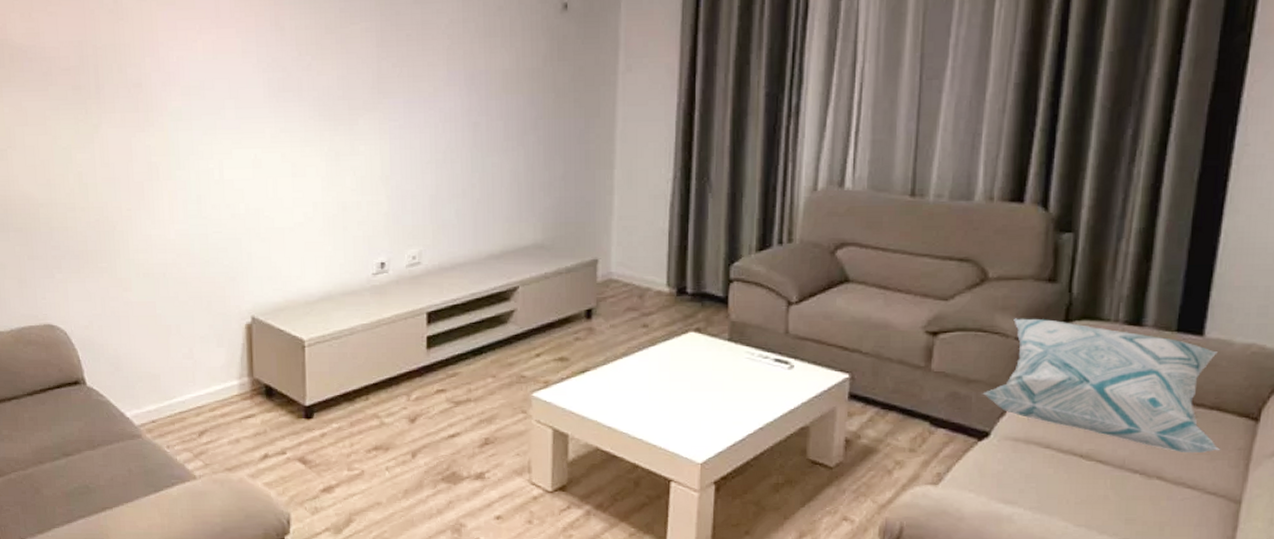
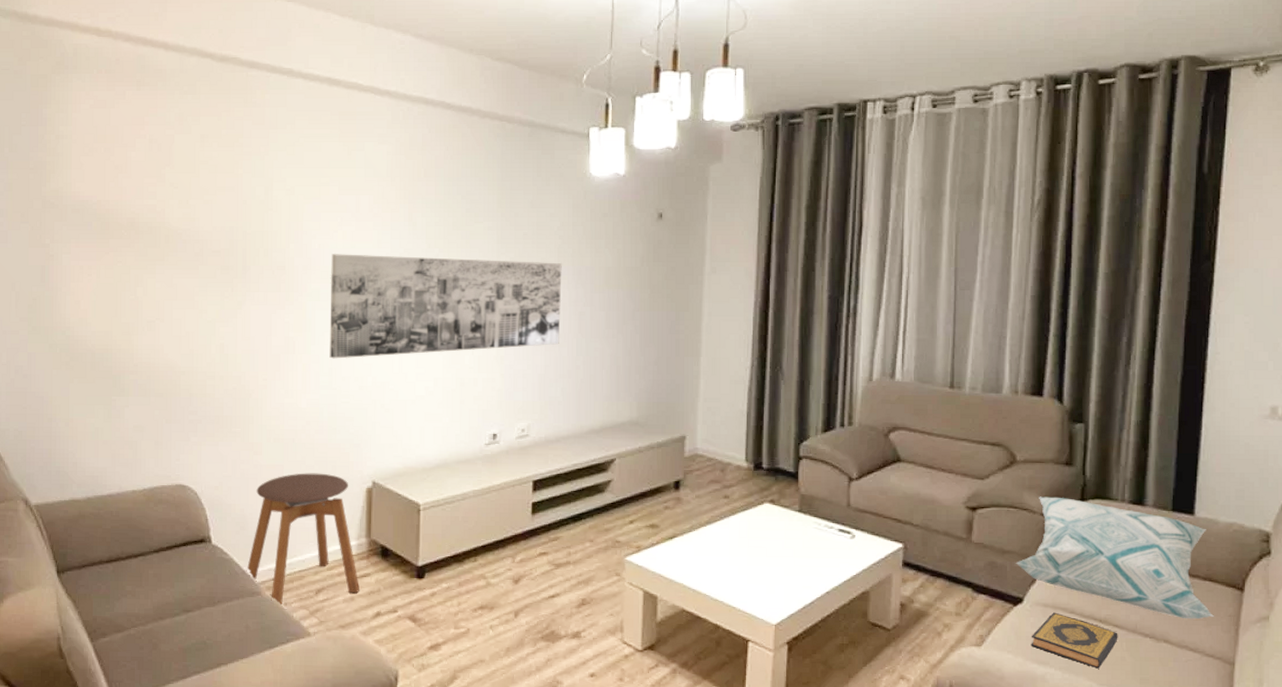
stool: none [124,309,246,448] -> present [246,473,360,606]
wall art: none [191,66,452,185] -> present [329,254,562,359]
hardback book: none [997,447,1102,508] -> present [1031,612,1118,669]

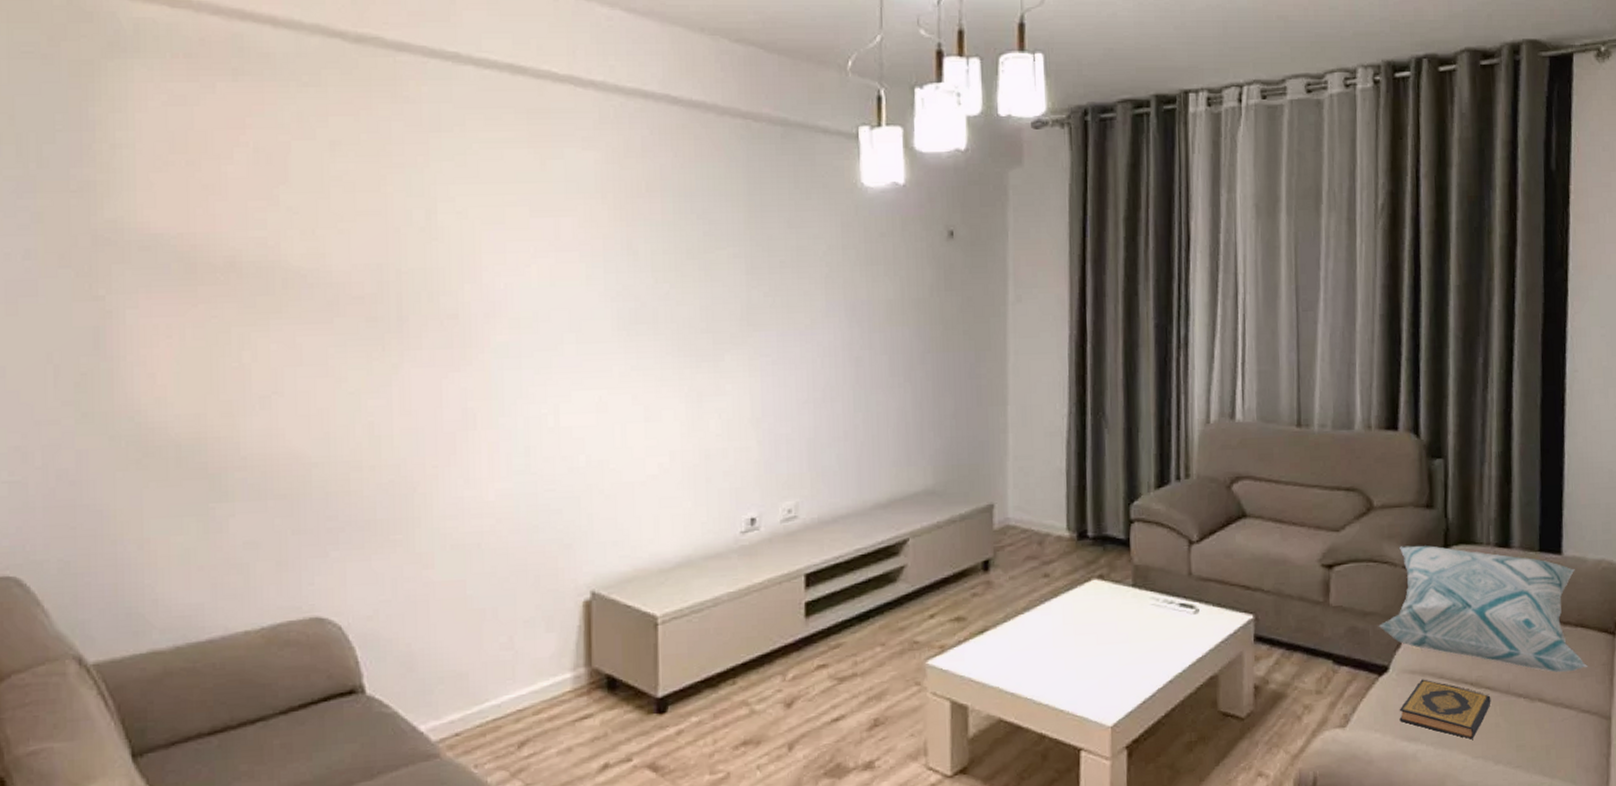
stool: present [246,473,360,606] -> none [417,586,580,769]
wall art: present [329,254,562,359] -> none [522,294,832,434]

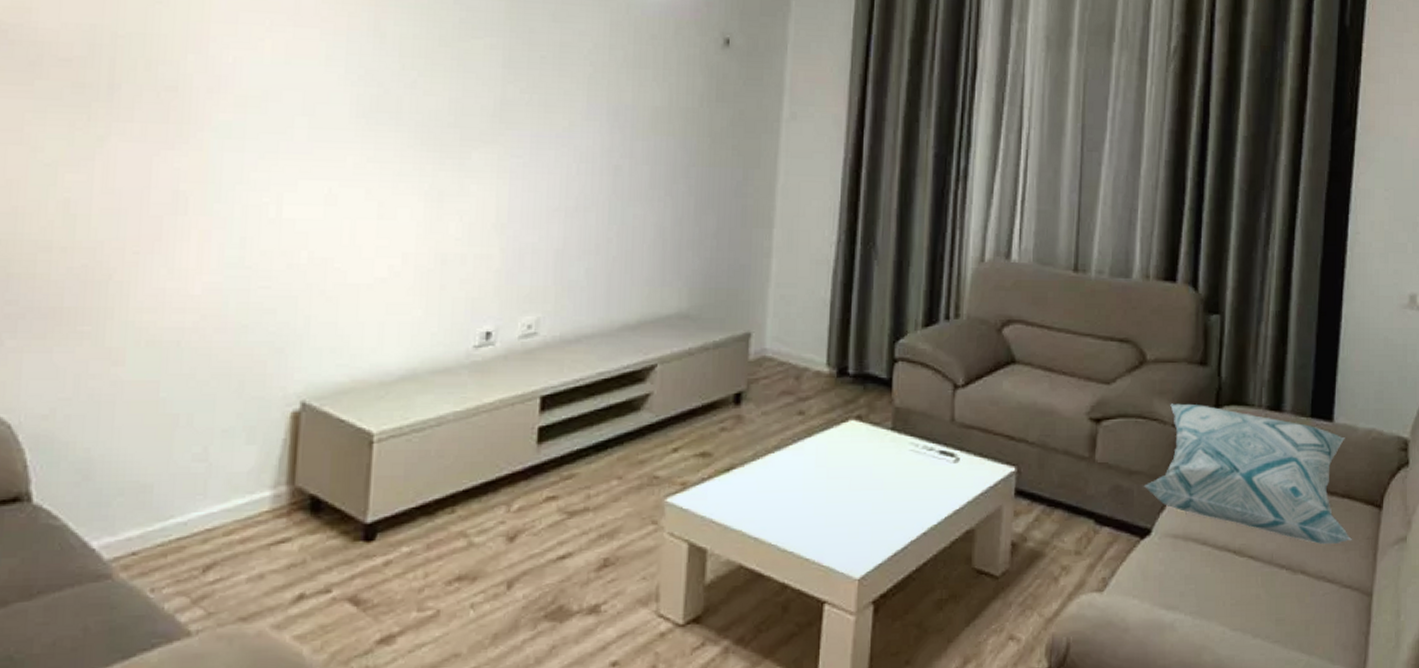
hardback book: present [1399,679,1491,740] -> none [1159,544,1253,611]

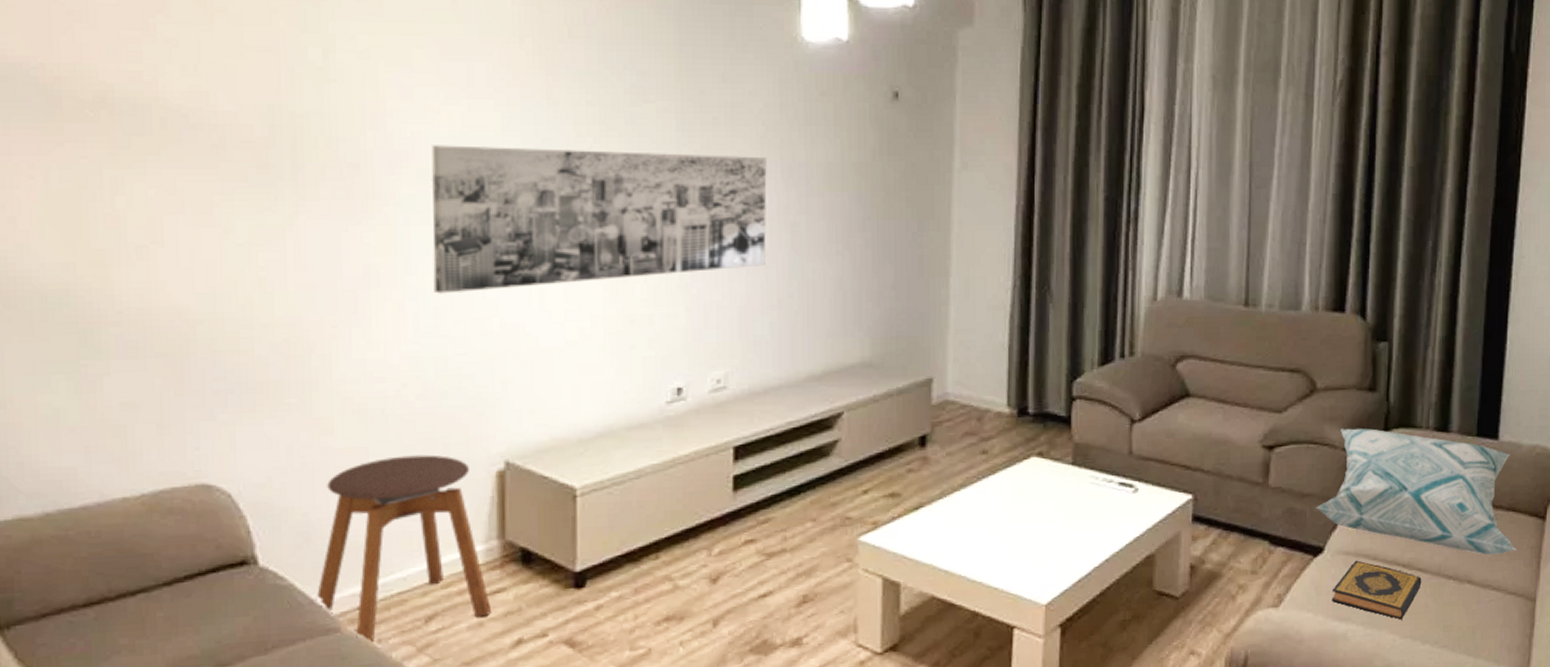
stool: none [88,391,275,593] -> present [315,454,492,643]
wall art: none [242,71,593,224] -> present [431,145,767,294]
hardback book: none [1159,544,1253,611] -> present [1332,560,1422,620]

